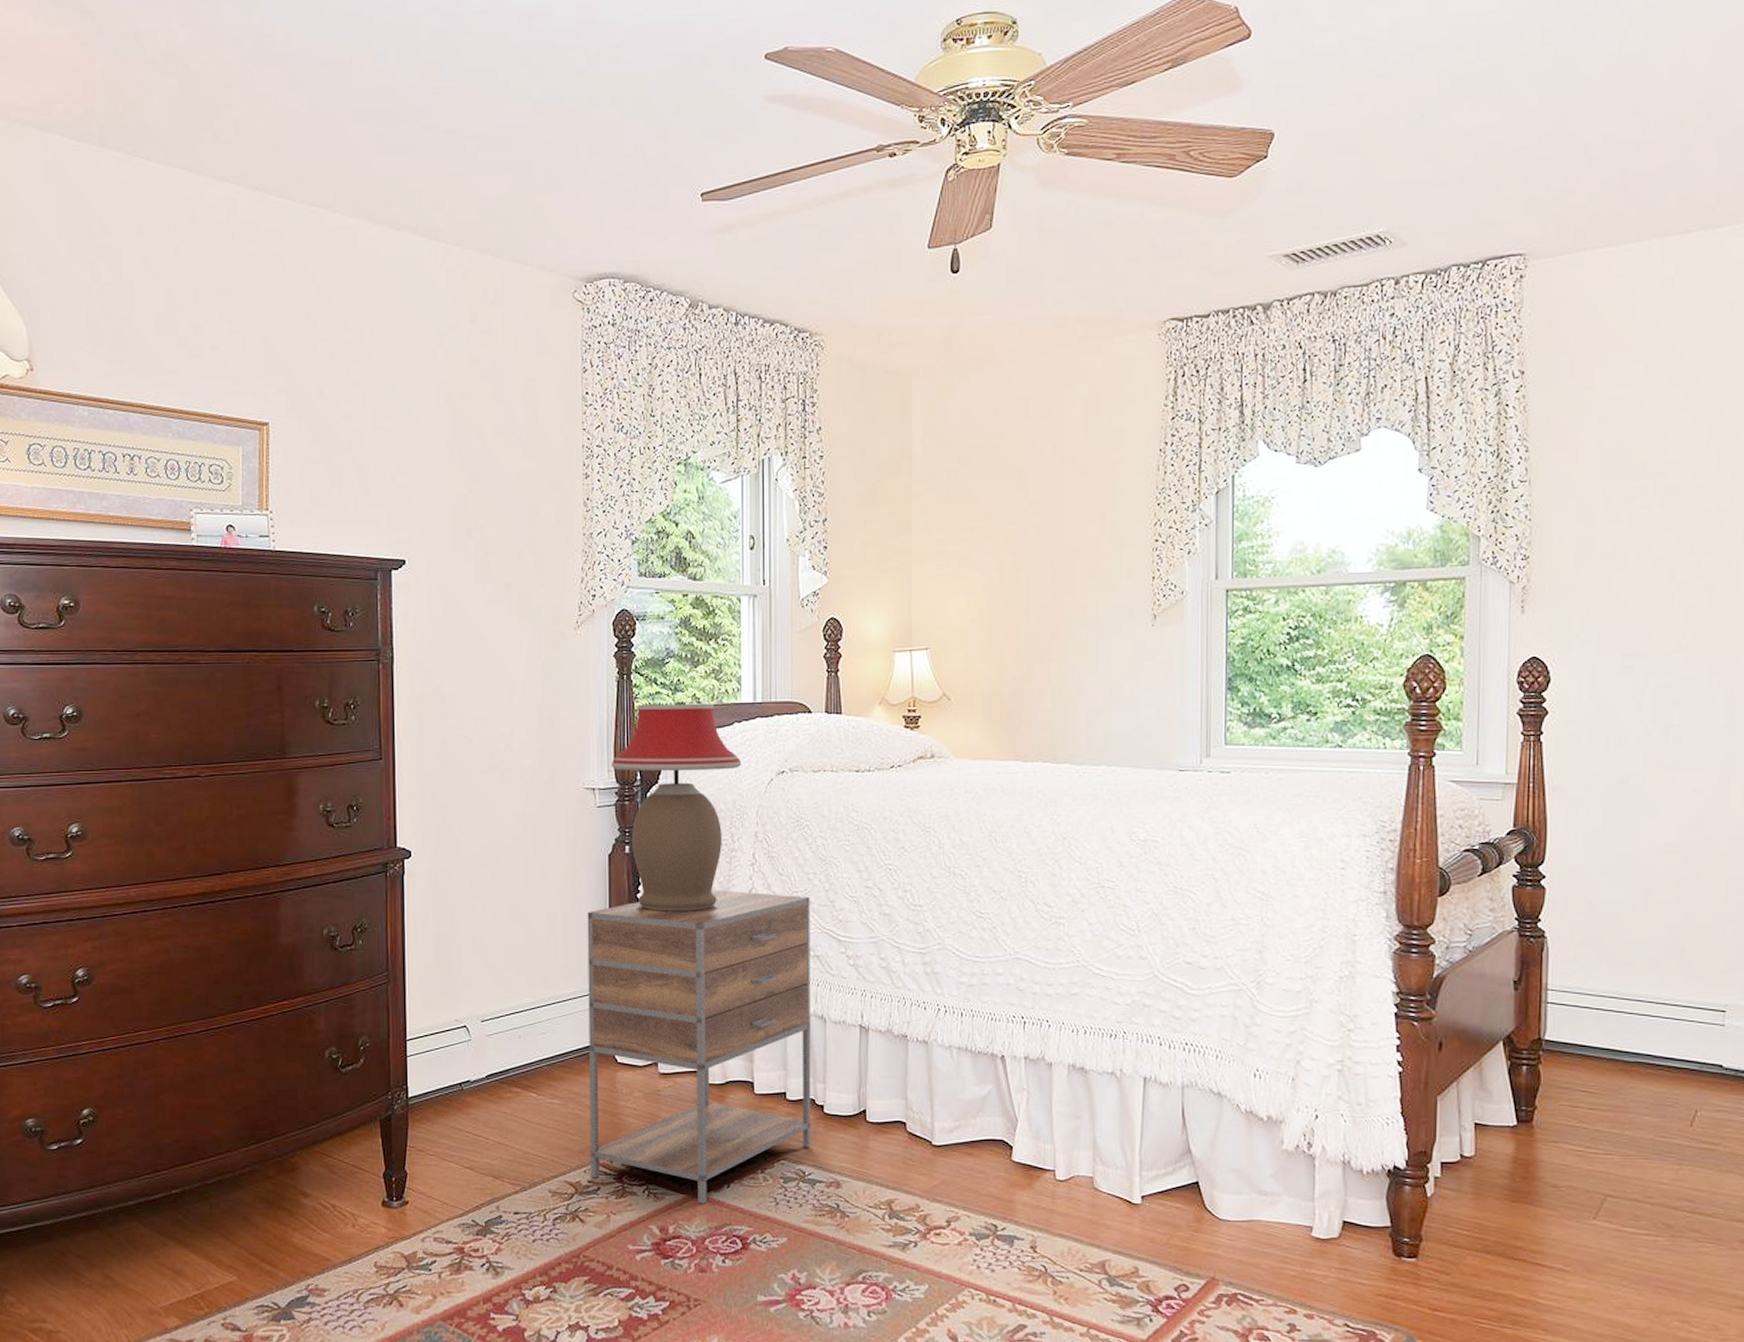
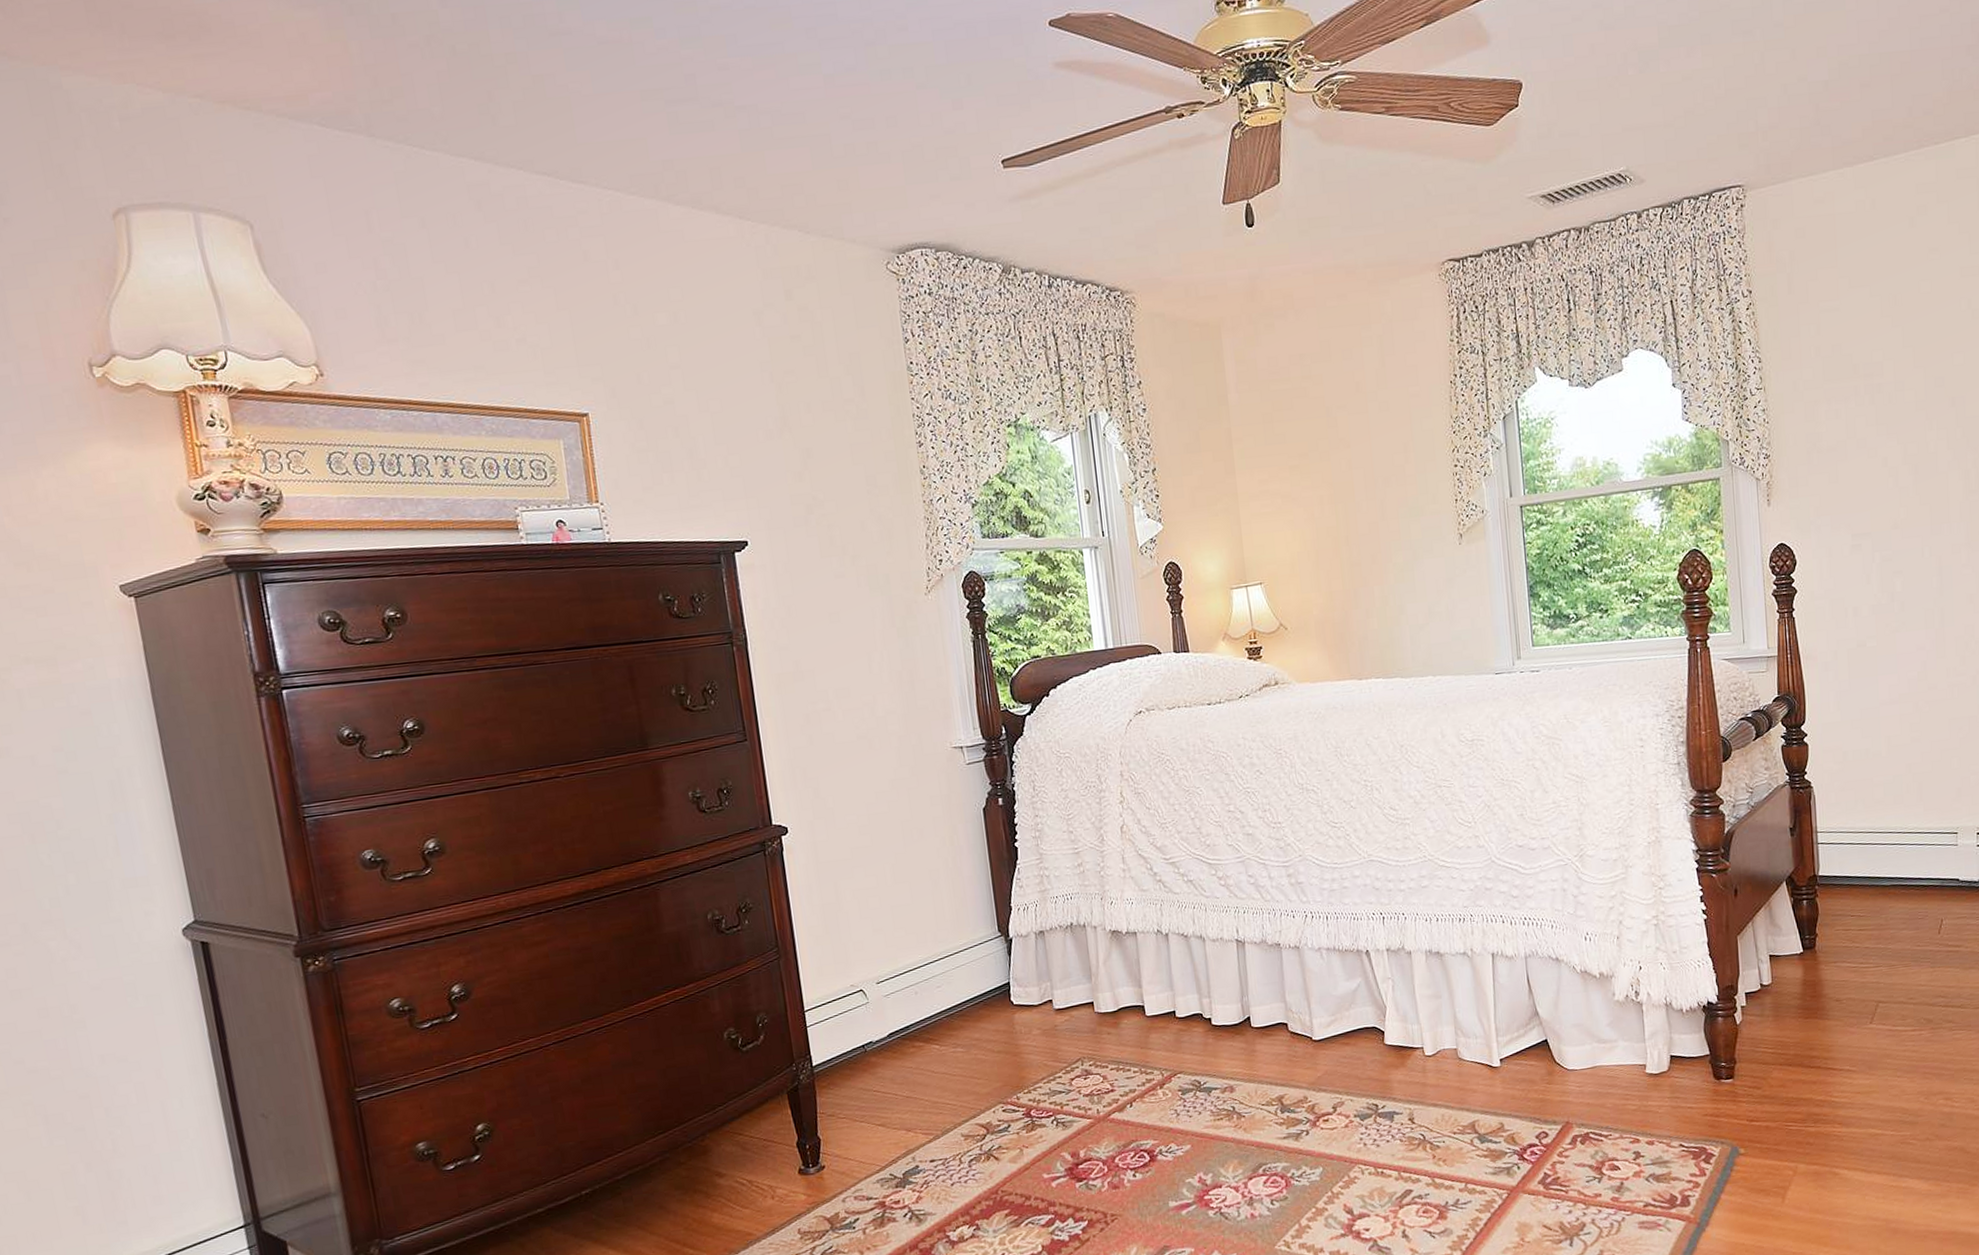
nightstand: present [587,890,811,1204] -> none [968,826,1204,1126]
table lamp: present [611,703,742,911] -> none [975,653,1101,857]

